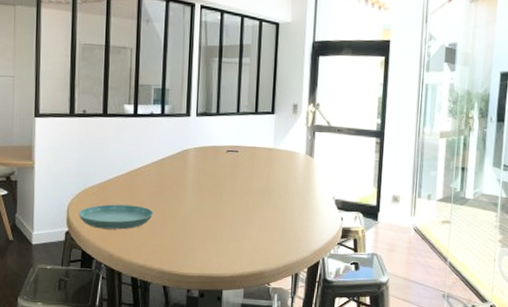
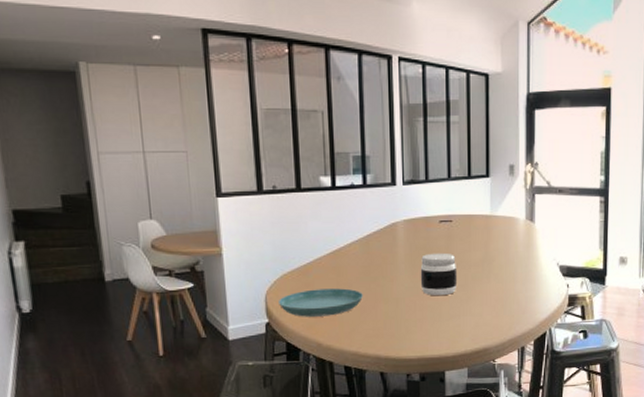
jar: none [205,179,240,219] -> present [420,252,458,296]

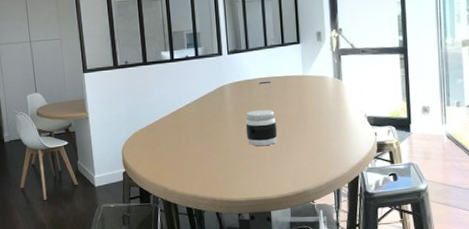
saucer: present [279,288,363,317] -> none [133,142,199,167]

